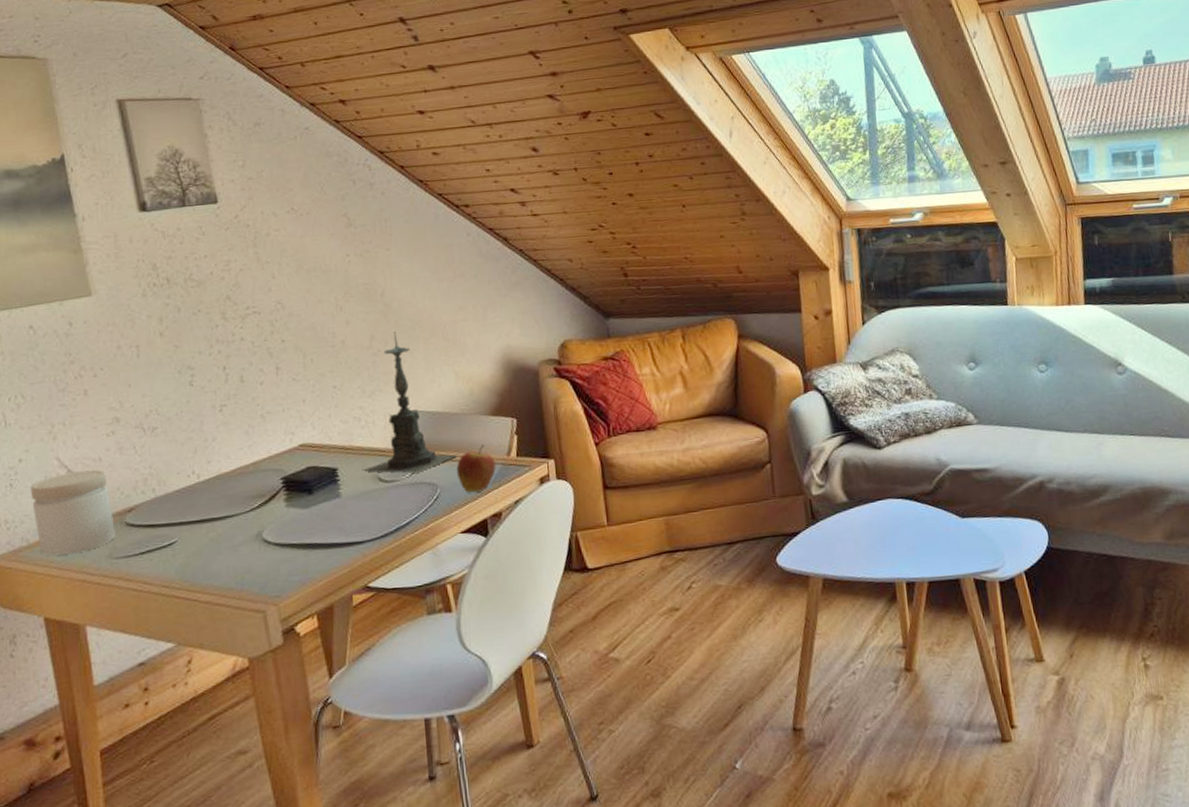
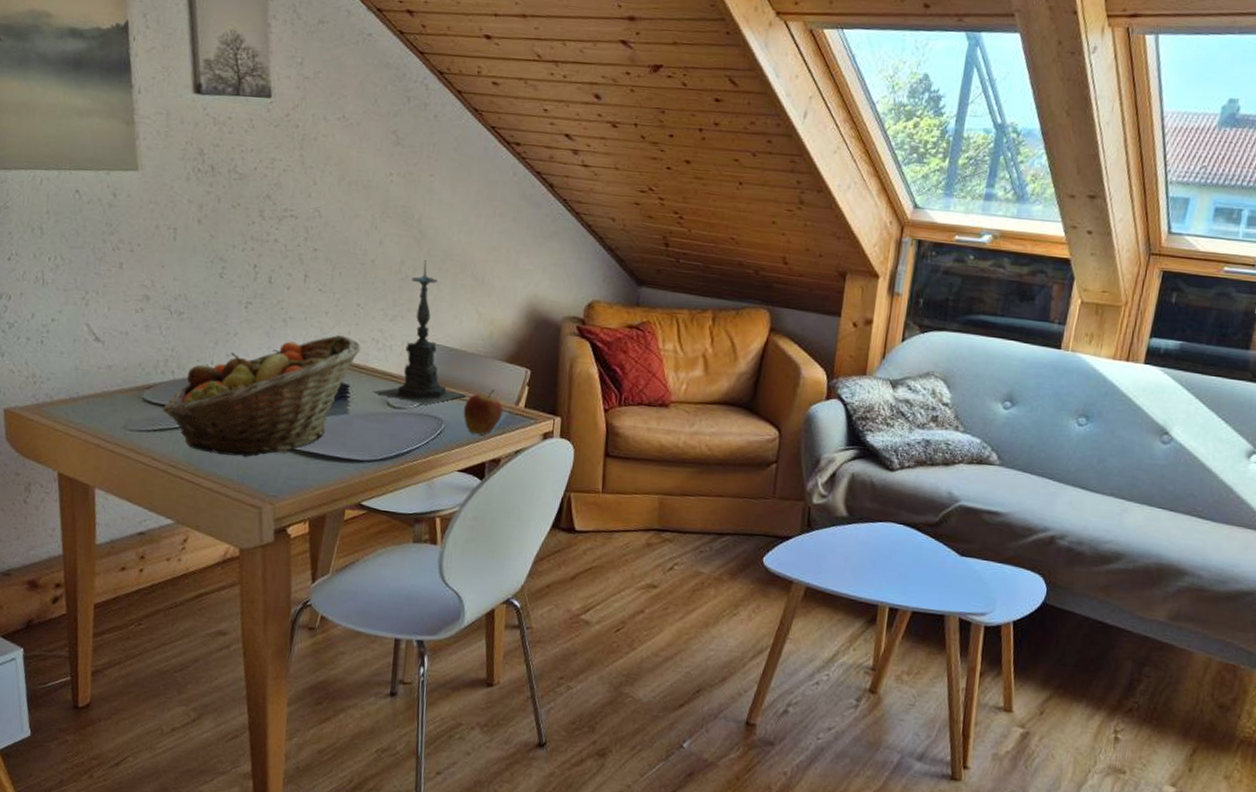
jar: present [30,470,115,556] -> none [59,340,133,419]
fruit basket: none [148,419,344,565] -> present [163,334,361,458]

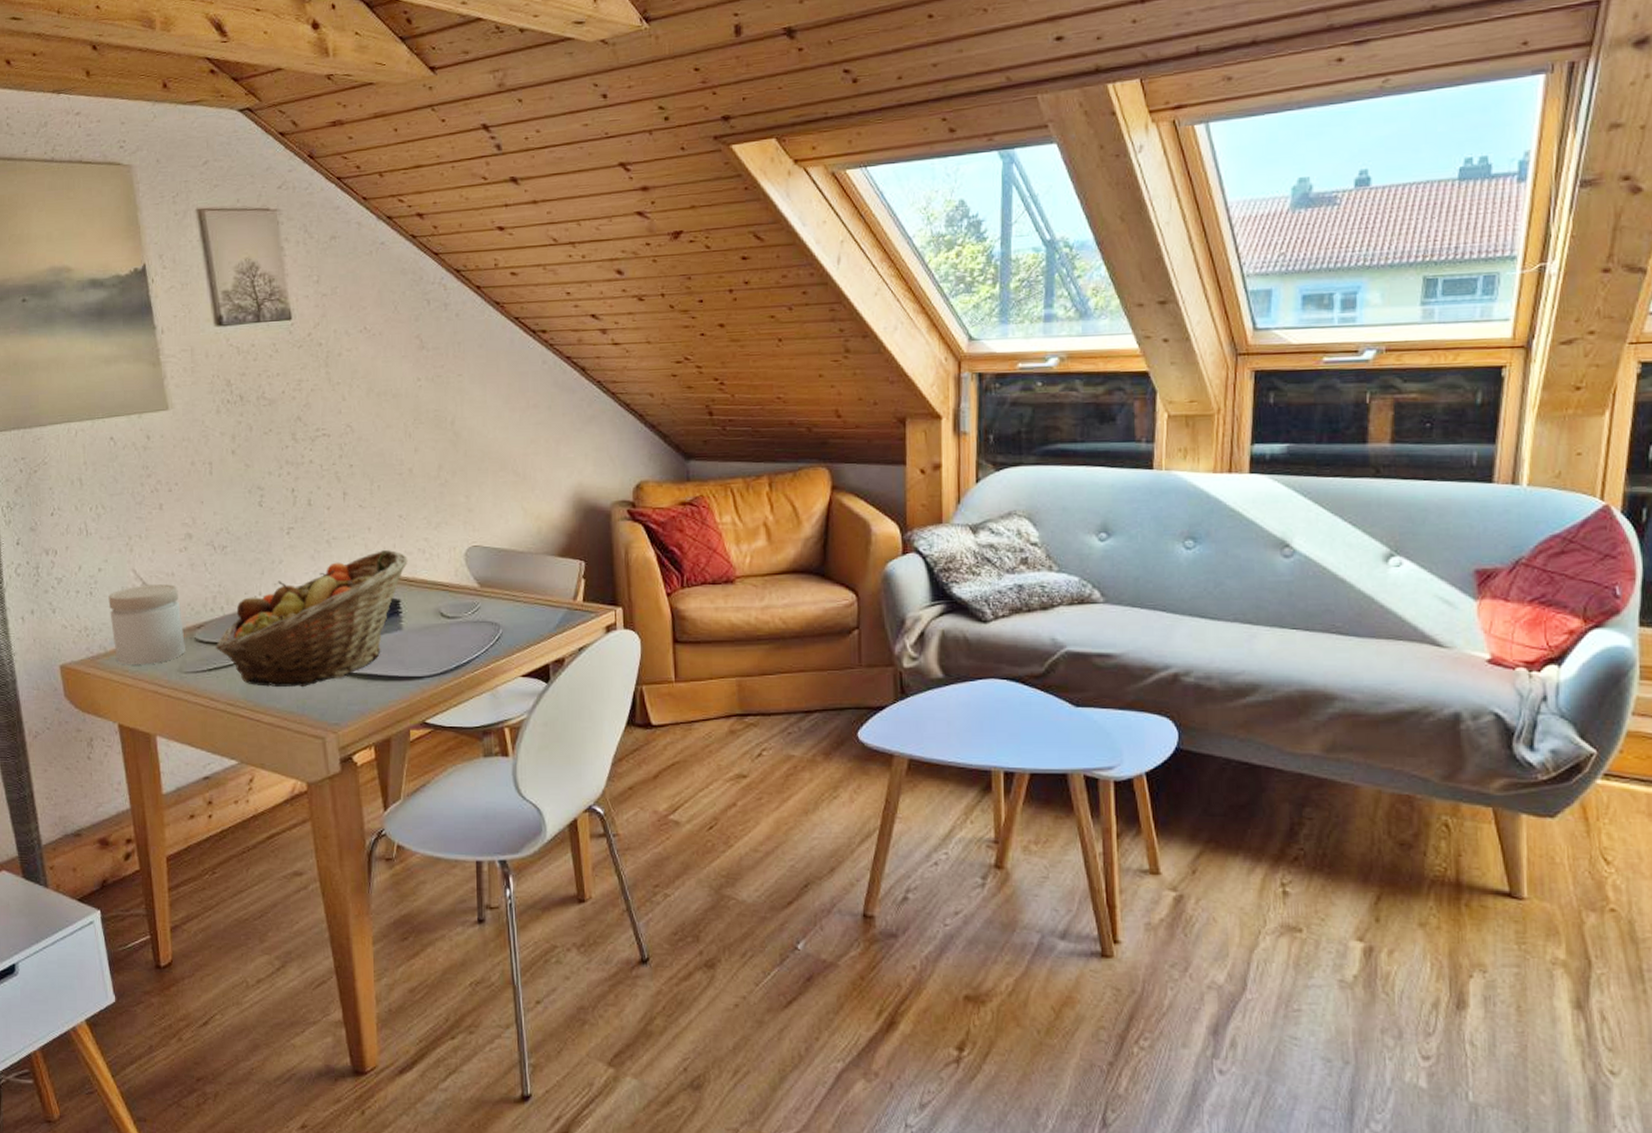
jar: none [59,340,133,419] -> present [108,584,185,665]
candle holder: present [372,260,466,405] -> none [424,462,521,611]
apple: present [463,389,504,435] -> none [520,586,561,636]

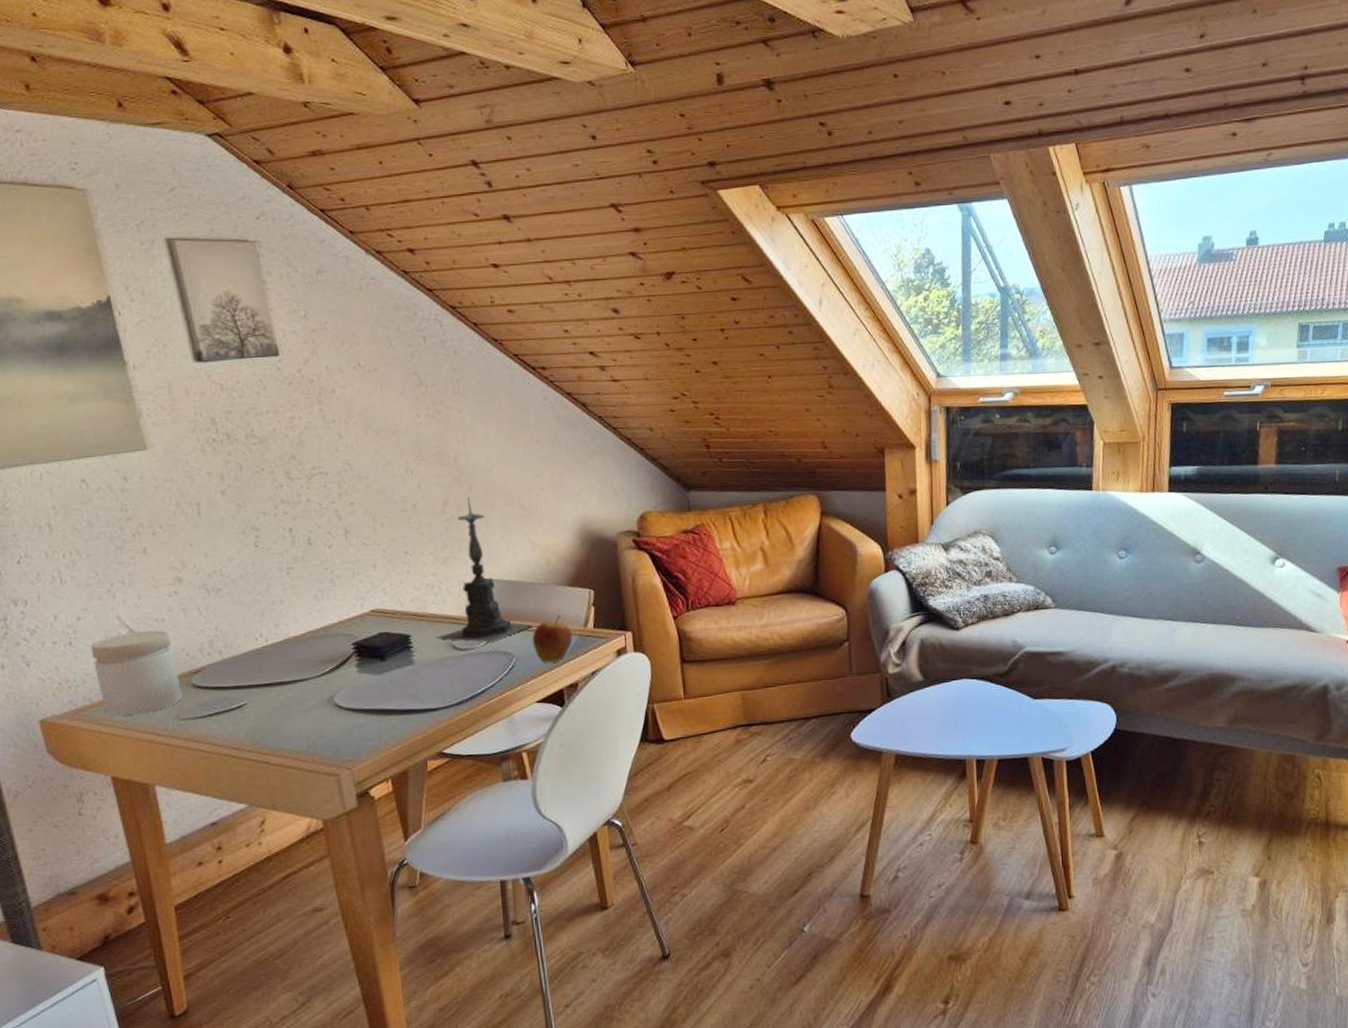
fruit basket: present [216,549,408,688] -> none [216,585,416,728]
candle holder: none [424,462,521,611] -> present [435,497,532,642]
apple: none [520,586,561,636] -> present [532,615,573,663]

